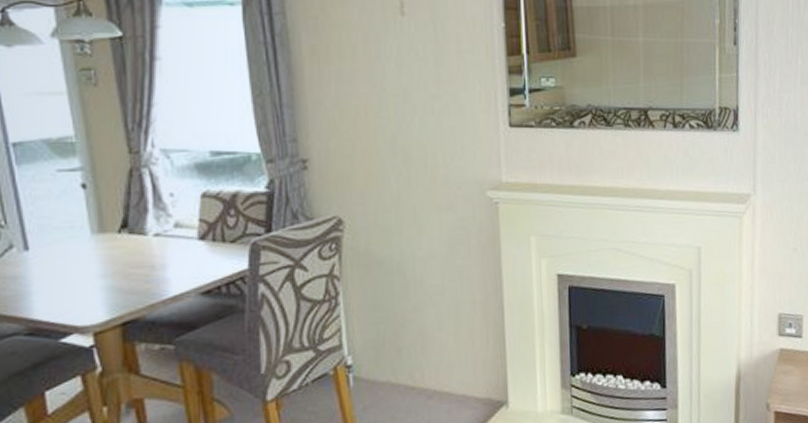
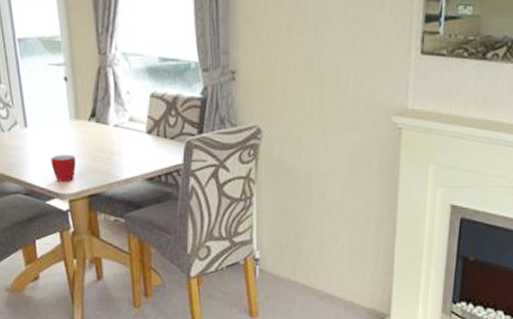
mug: none [65,276,102,312] -> present [51,154,76,182]

